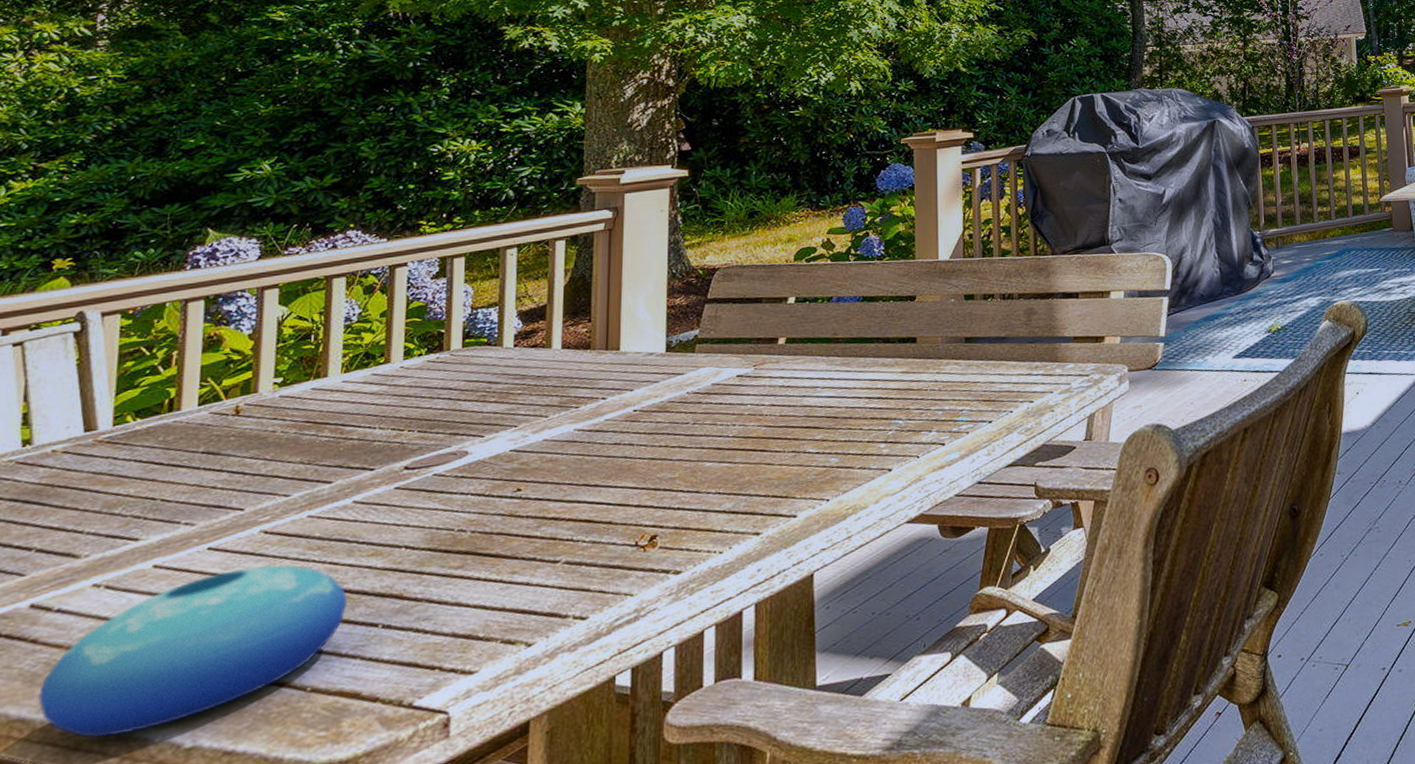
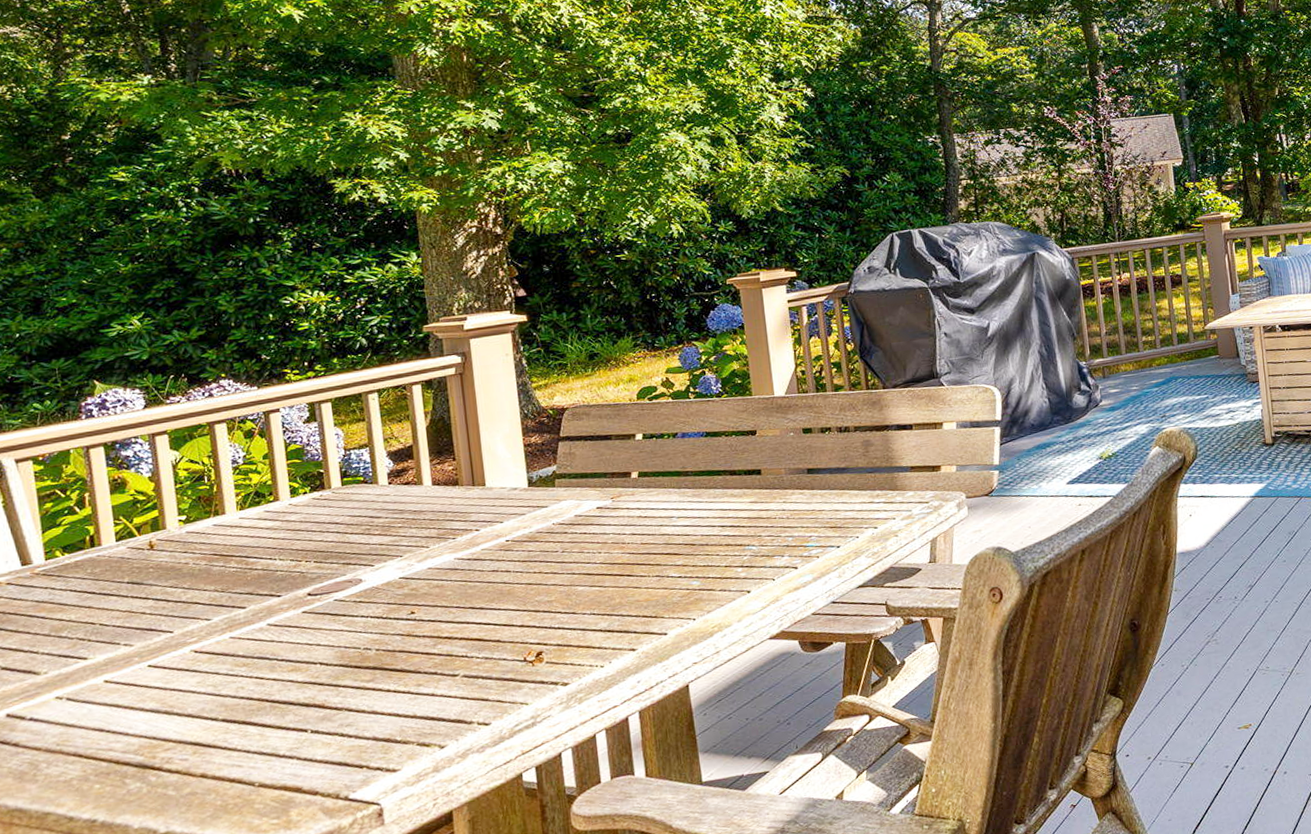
bowl: present [37,564,349,738] -> none [28,679,278,824]

